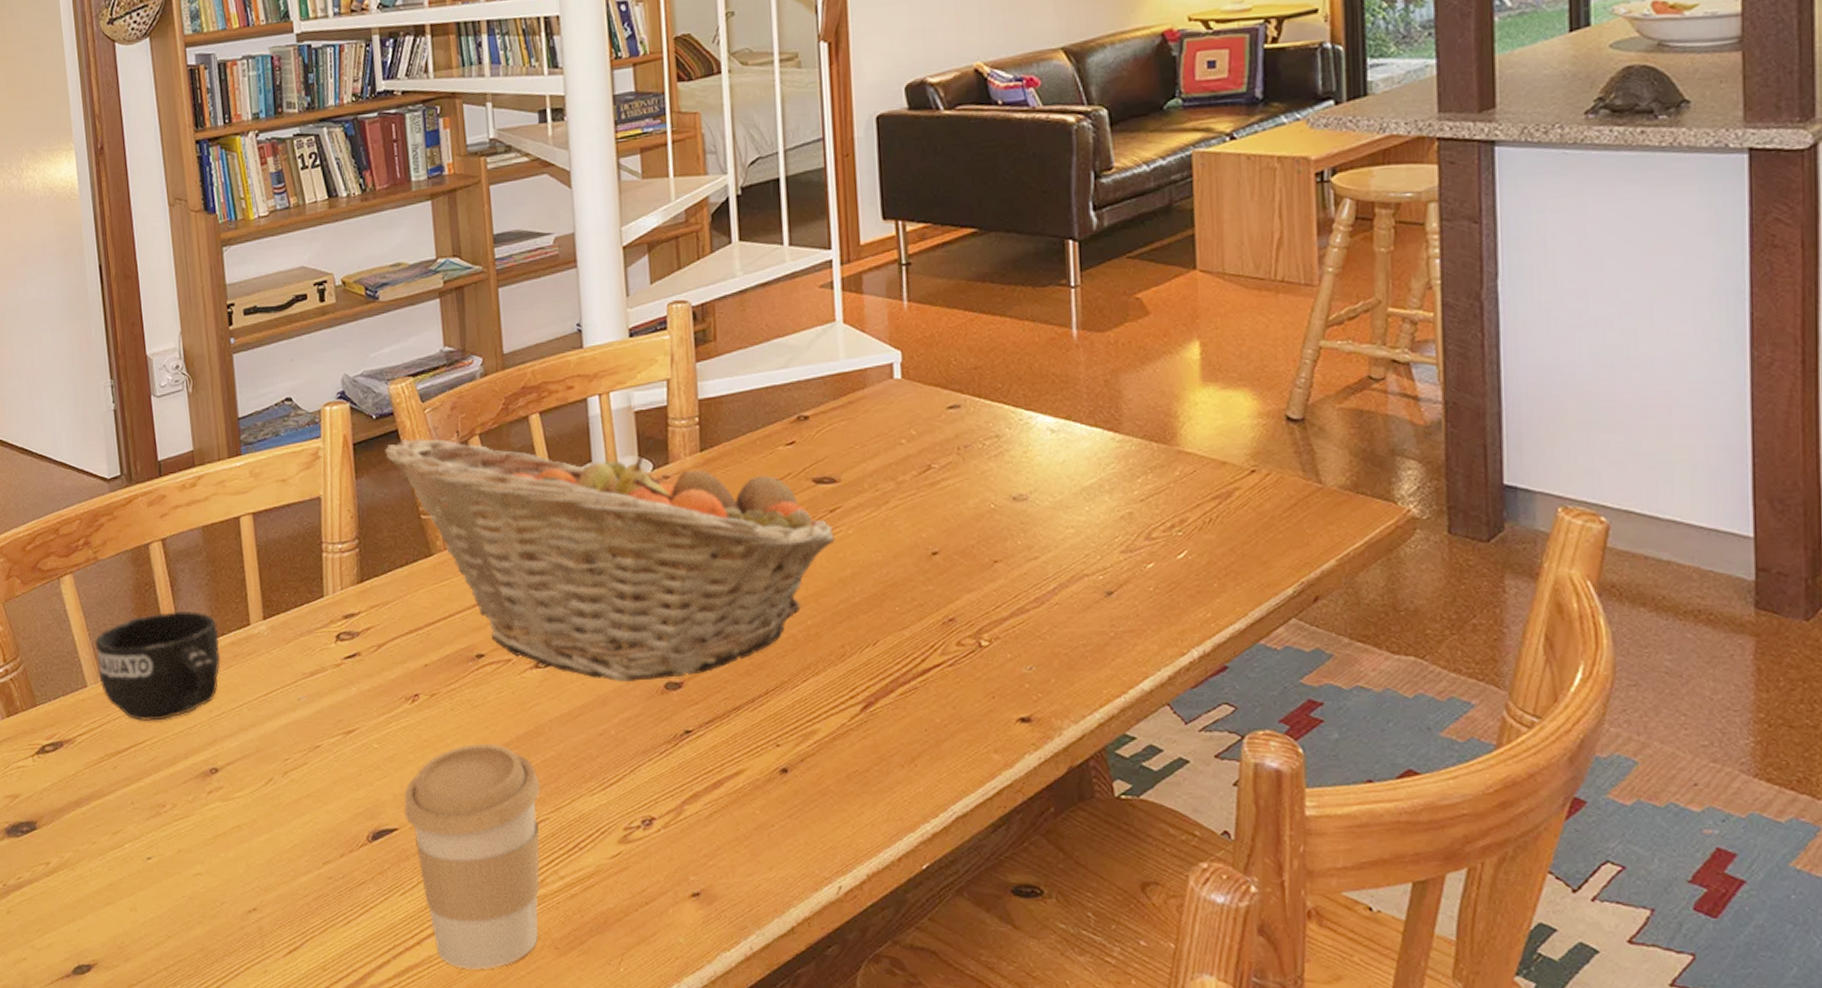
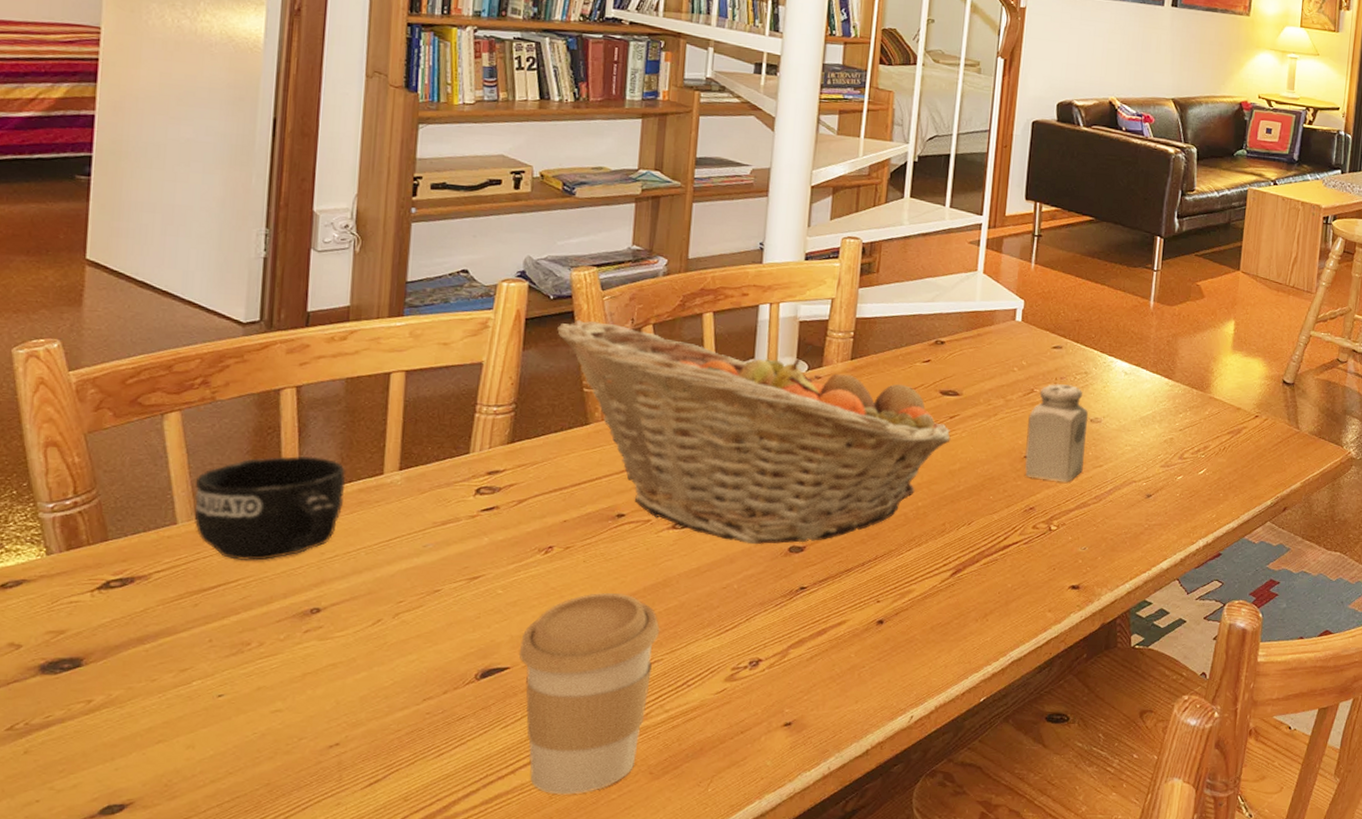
salt shaker: none [930,454,1012,583] -> present [1025,384,1089,483]

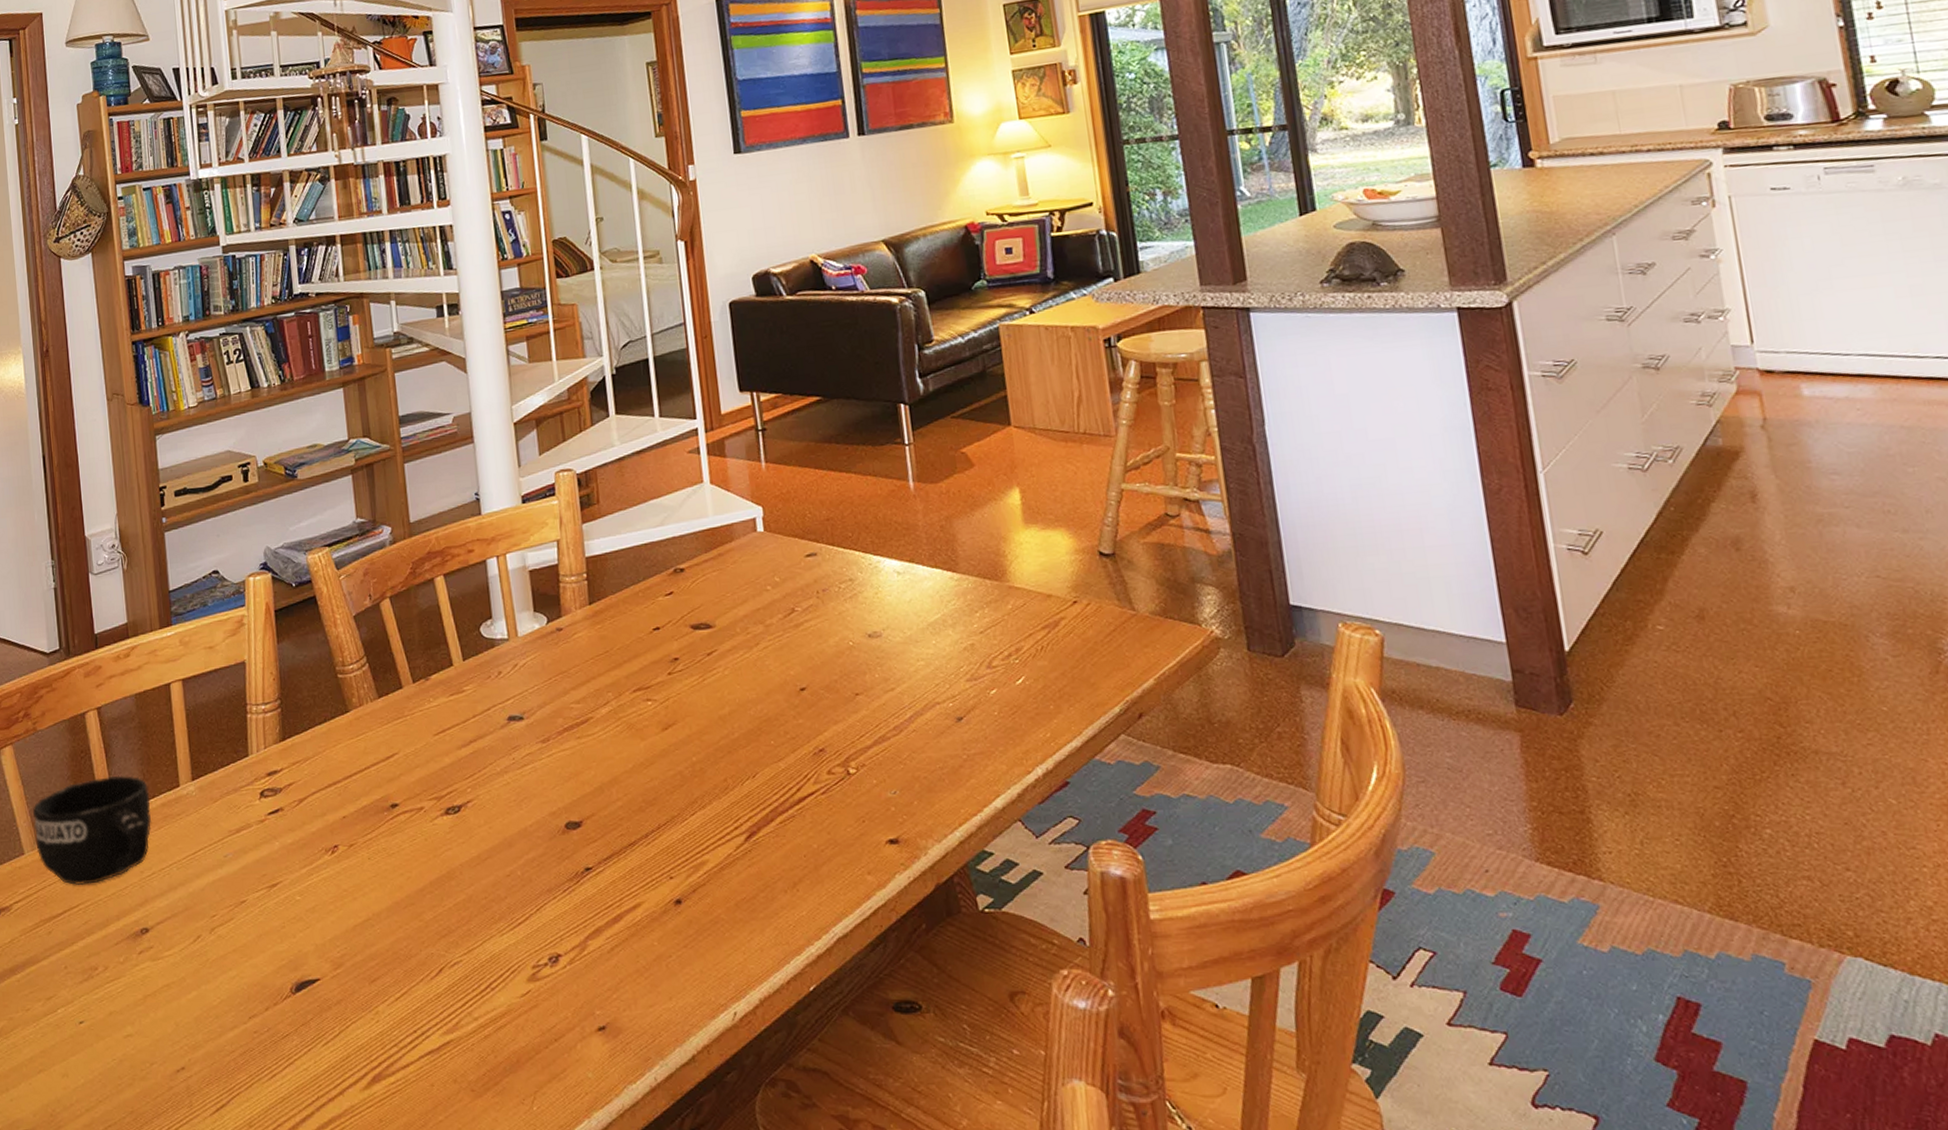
coffee cup: present [519,593,660,795] -> none [325,891,456,1117]
fruit basket: present [557,320,951,545] -> none [304,594,713,825]
salt shaker: present [1025,384,1089,483] -> none [795,597,872,715]

